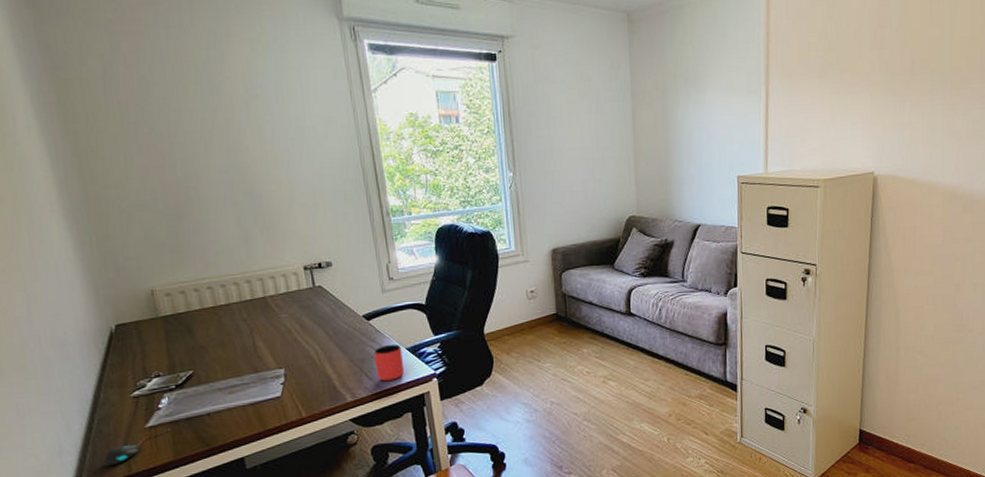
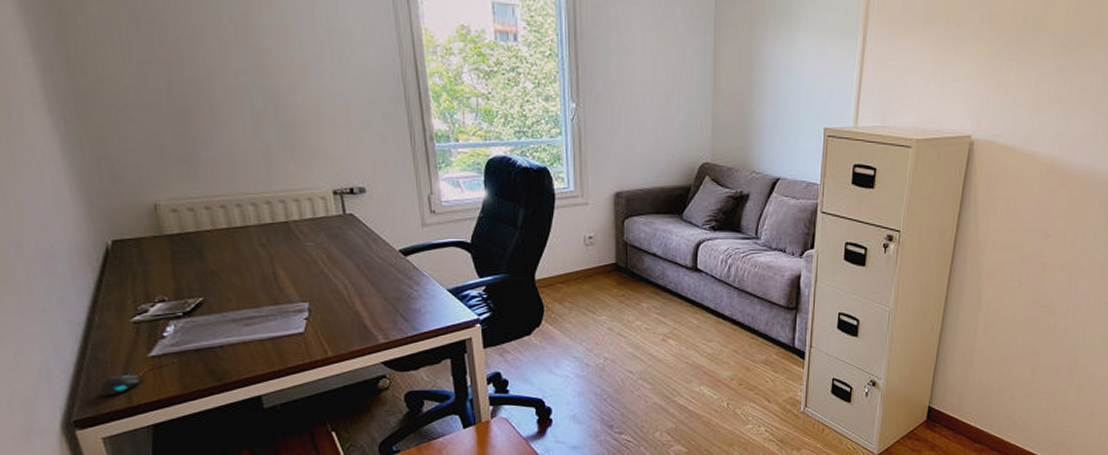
cup: present [374,344,405,381] -> none [410,283,445,323]

